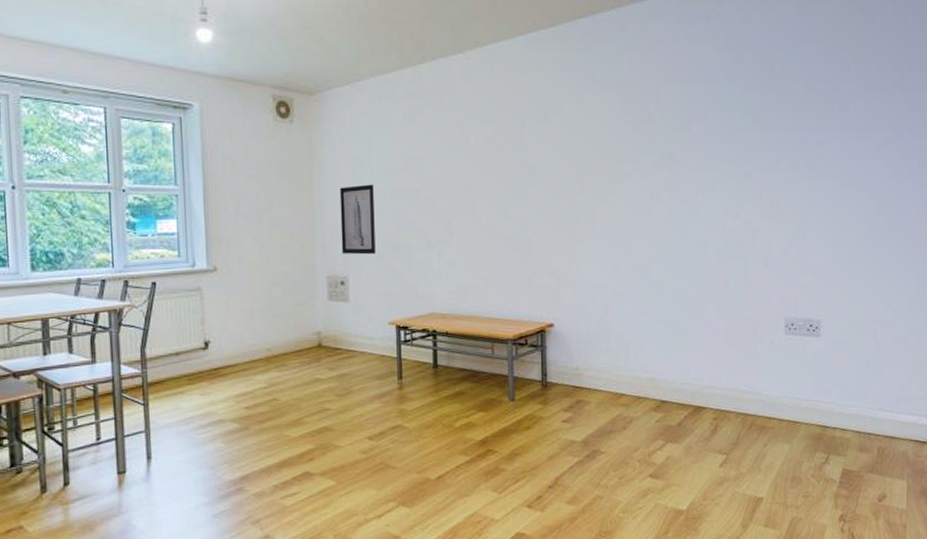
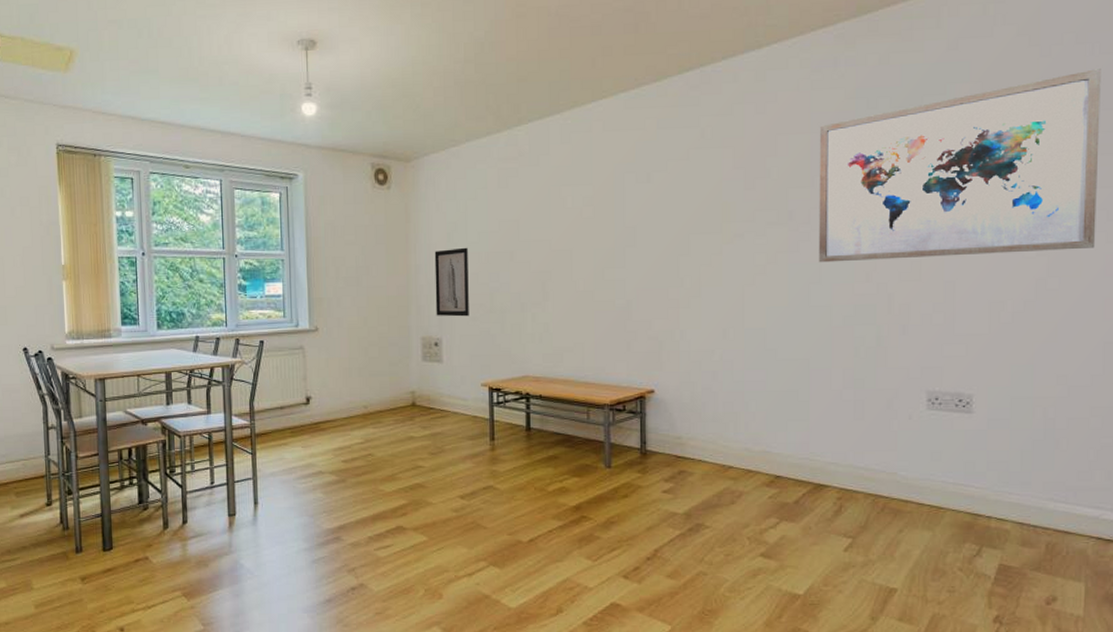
wall art: none [695,36,913,202] -> present [818,69,1101,263]

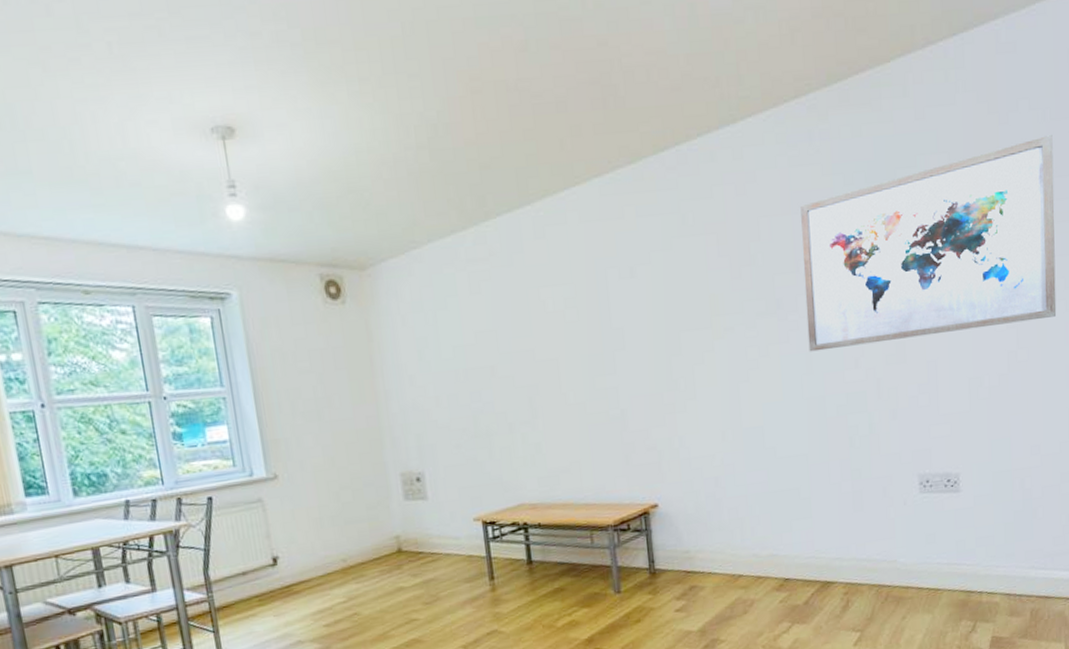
wall art: present [434,247,469,317] -> none [405,365,452,447]

